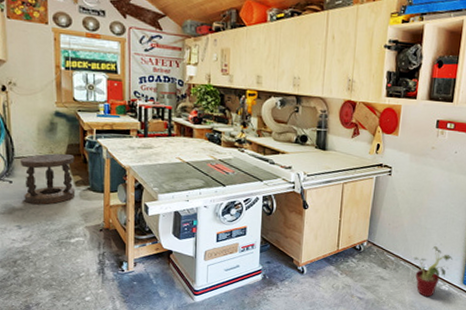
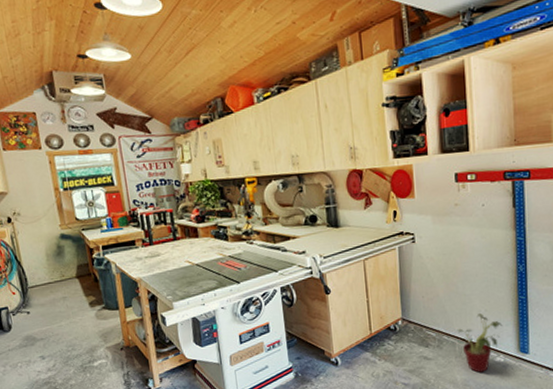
stool: present [19,153,76,205] -> none [33,275,92,333]

